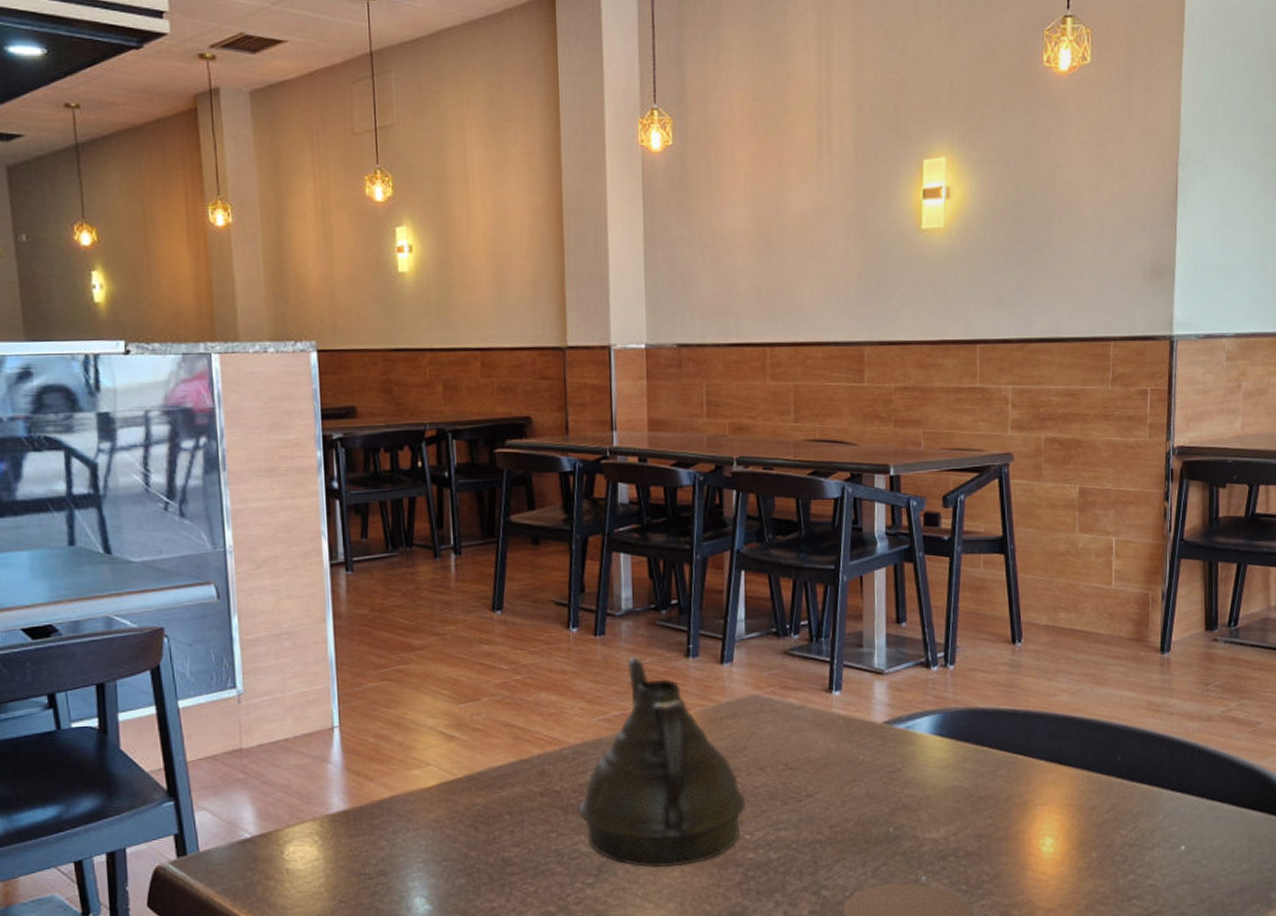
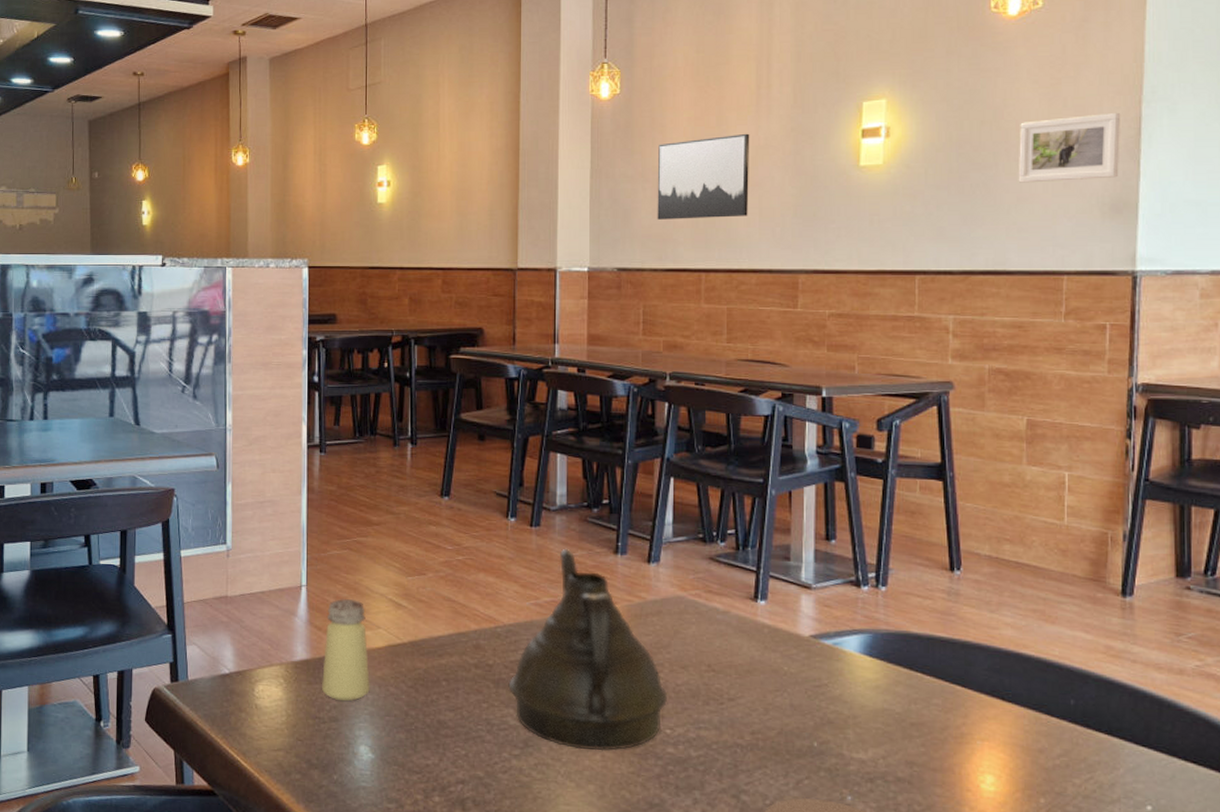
saltshaker: none [364,735,424,852] -> present [321,598,371,702]
wall art: none [716,192,812,289] -> present [657,133,750,220]
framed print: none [1069,175,1160,247] -> present [1018,112,1120,183]

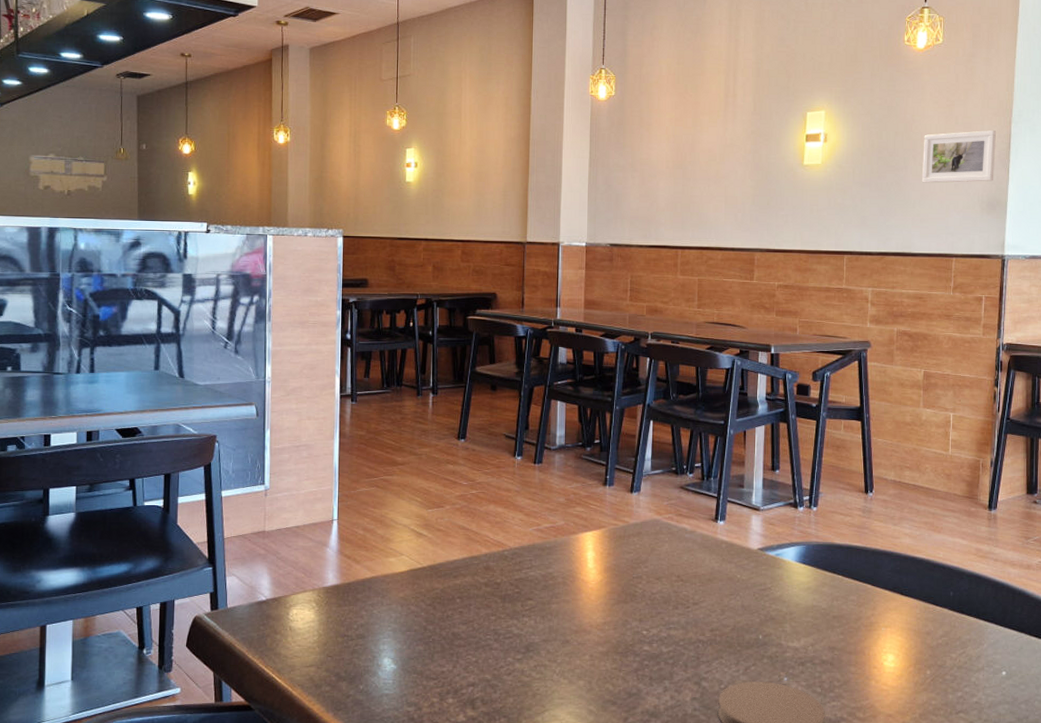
saltshaker: present [321,598,371,702] -> none [350,529,394,620]
teapot: present [508,548,668,751] -> none [513,481,645,652]
wall art: present [657,133,750,220] -> none [643,134,719,204]

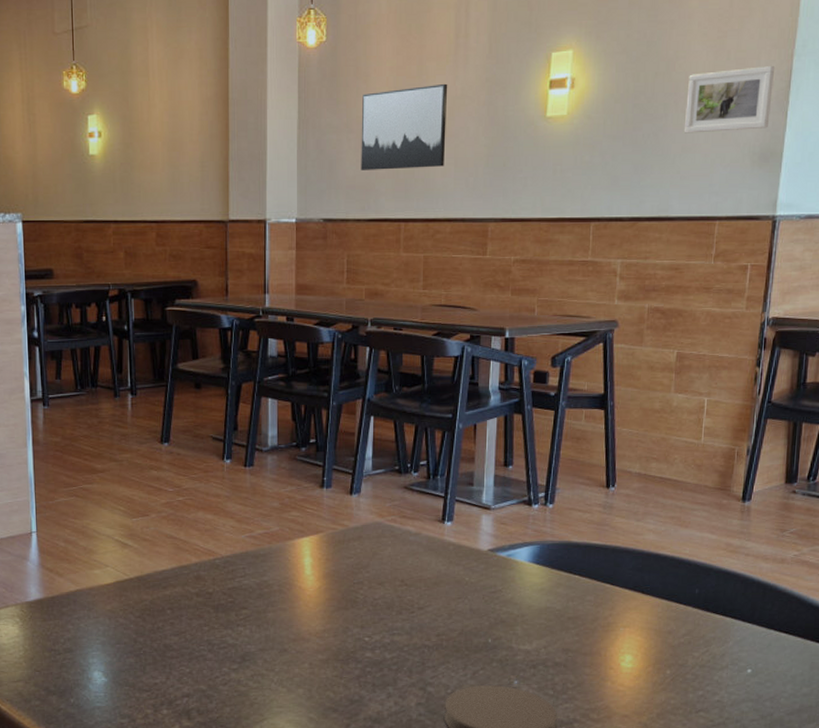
wall art: none [643,134,719,204] -> present [361,83,448,170]

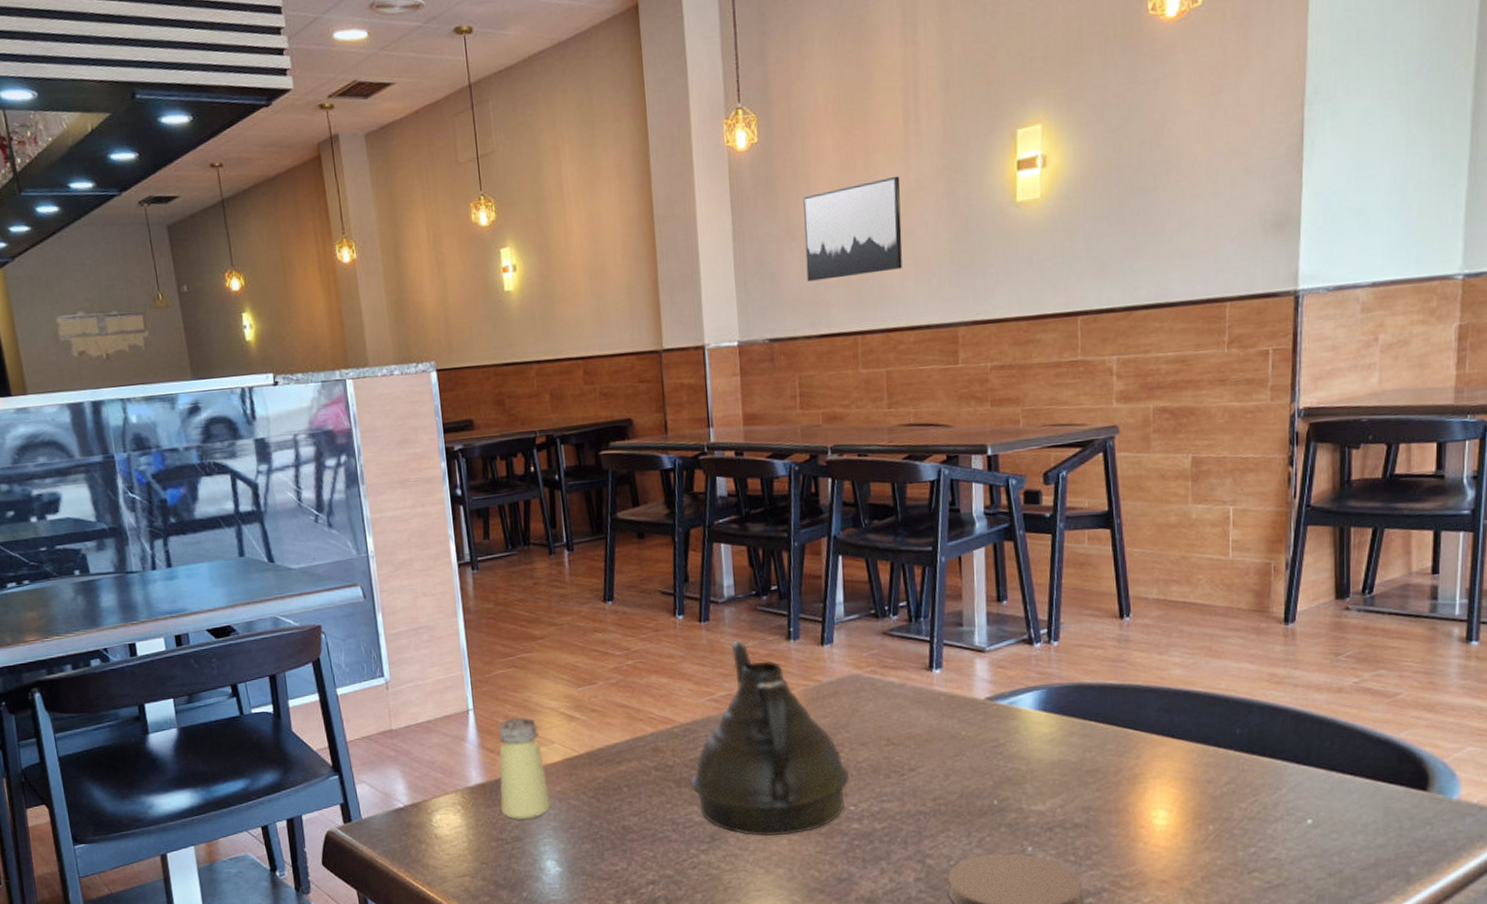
saltshaker: none [55,541,102,634] -> present [498,716,551,820]
teapot: none [227,485,367,660] -> present [690,639,850,837]
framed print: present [683,65,774,133] -> none [1179,118,1283,206]

